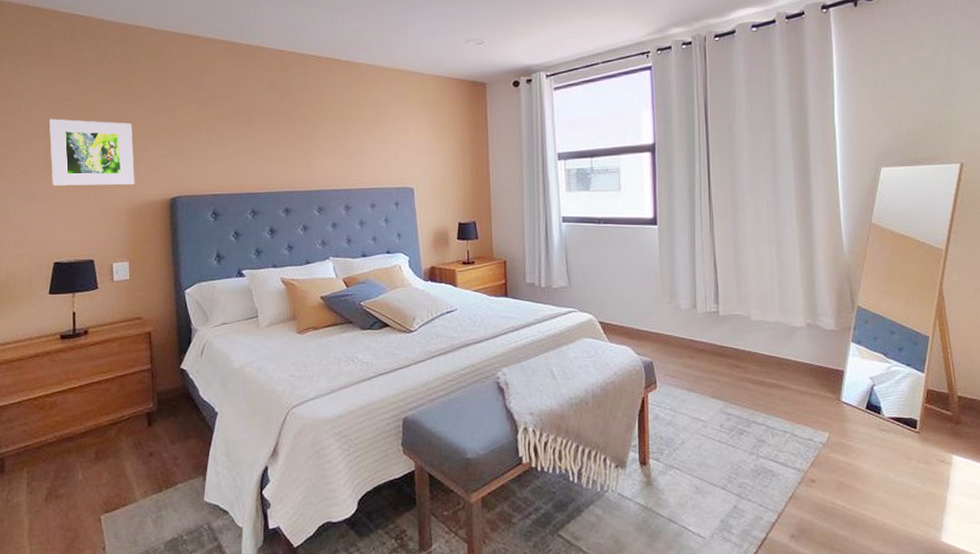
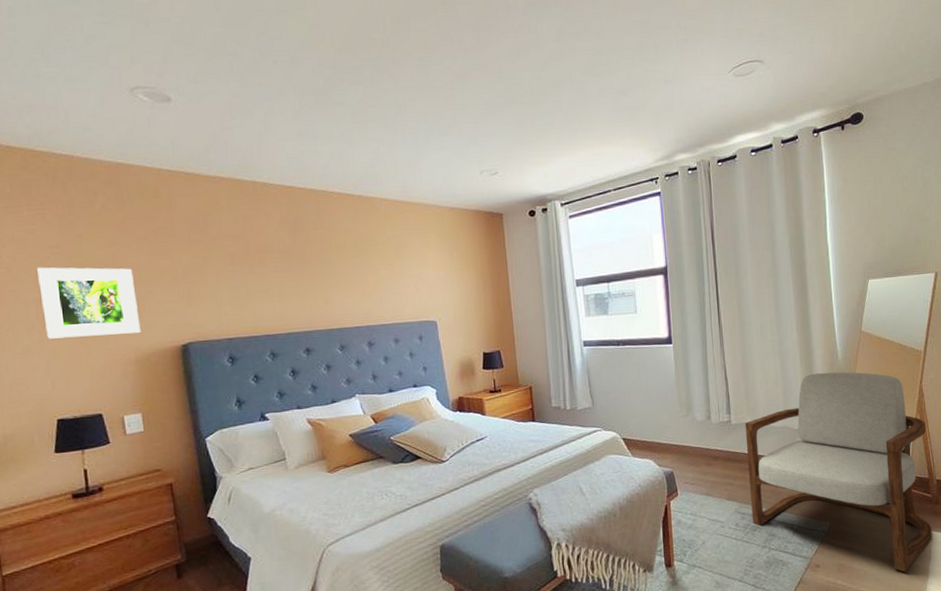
armchair: none [734,266,951,499] -> present [745,372,932,573]

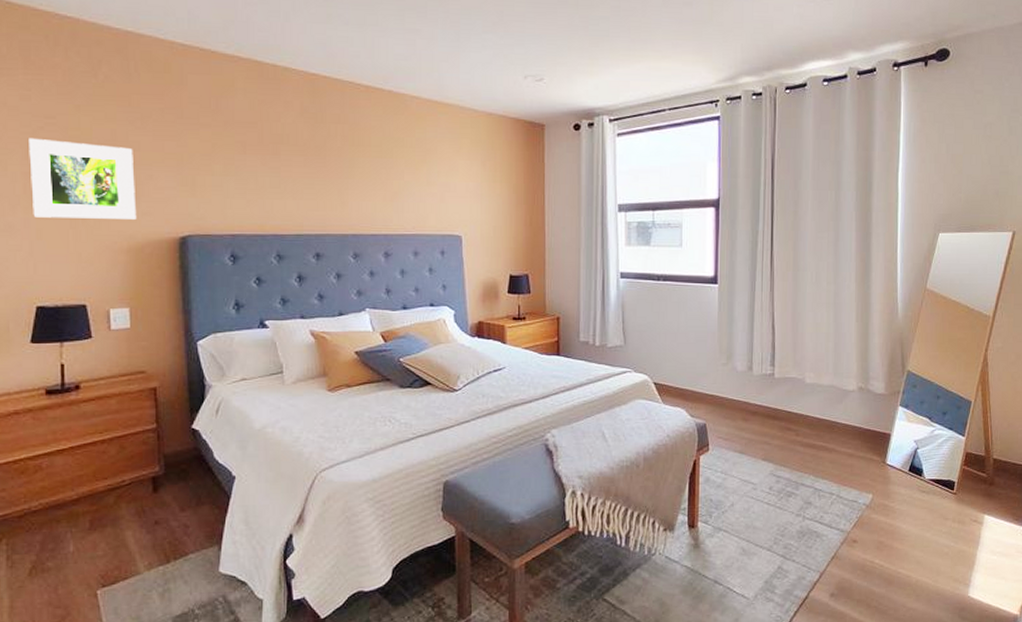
armchair: present [745,372,932,573] -> none [788,330,988,557]

